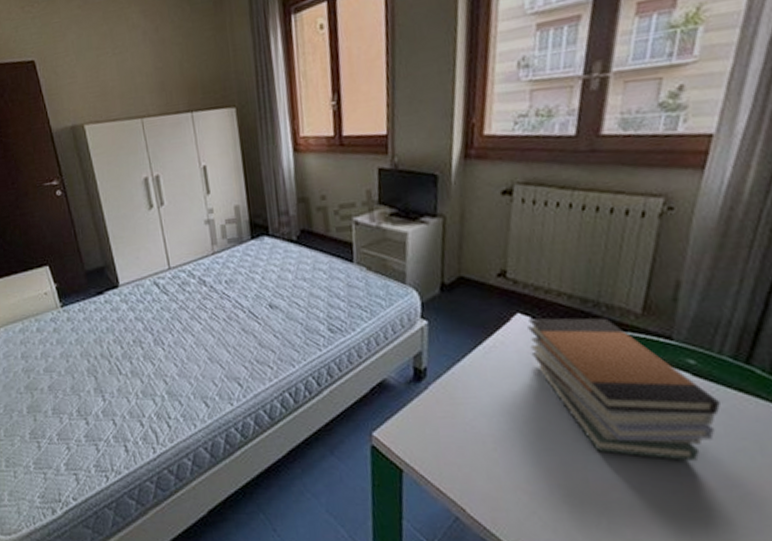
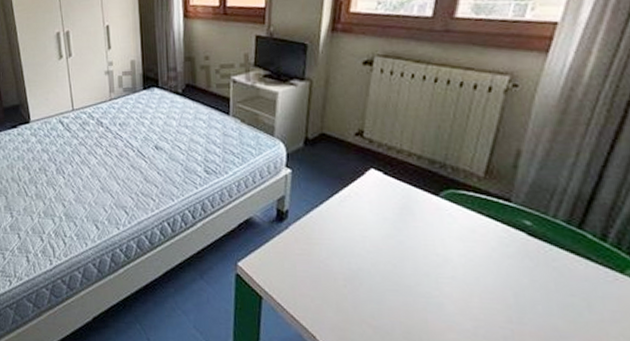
book stack: present [528,318,722,462] -> none [380,175,554,313]

